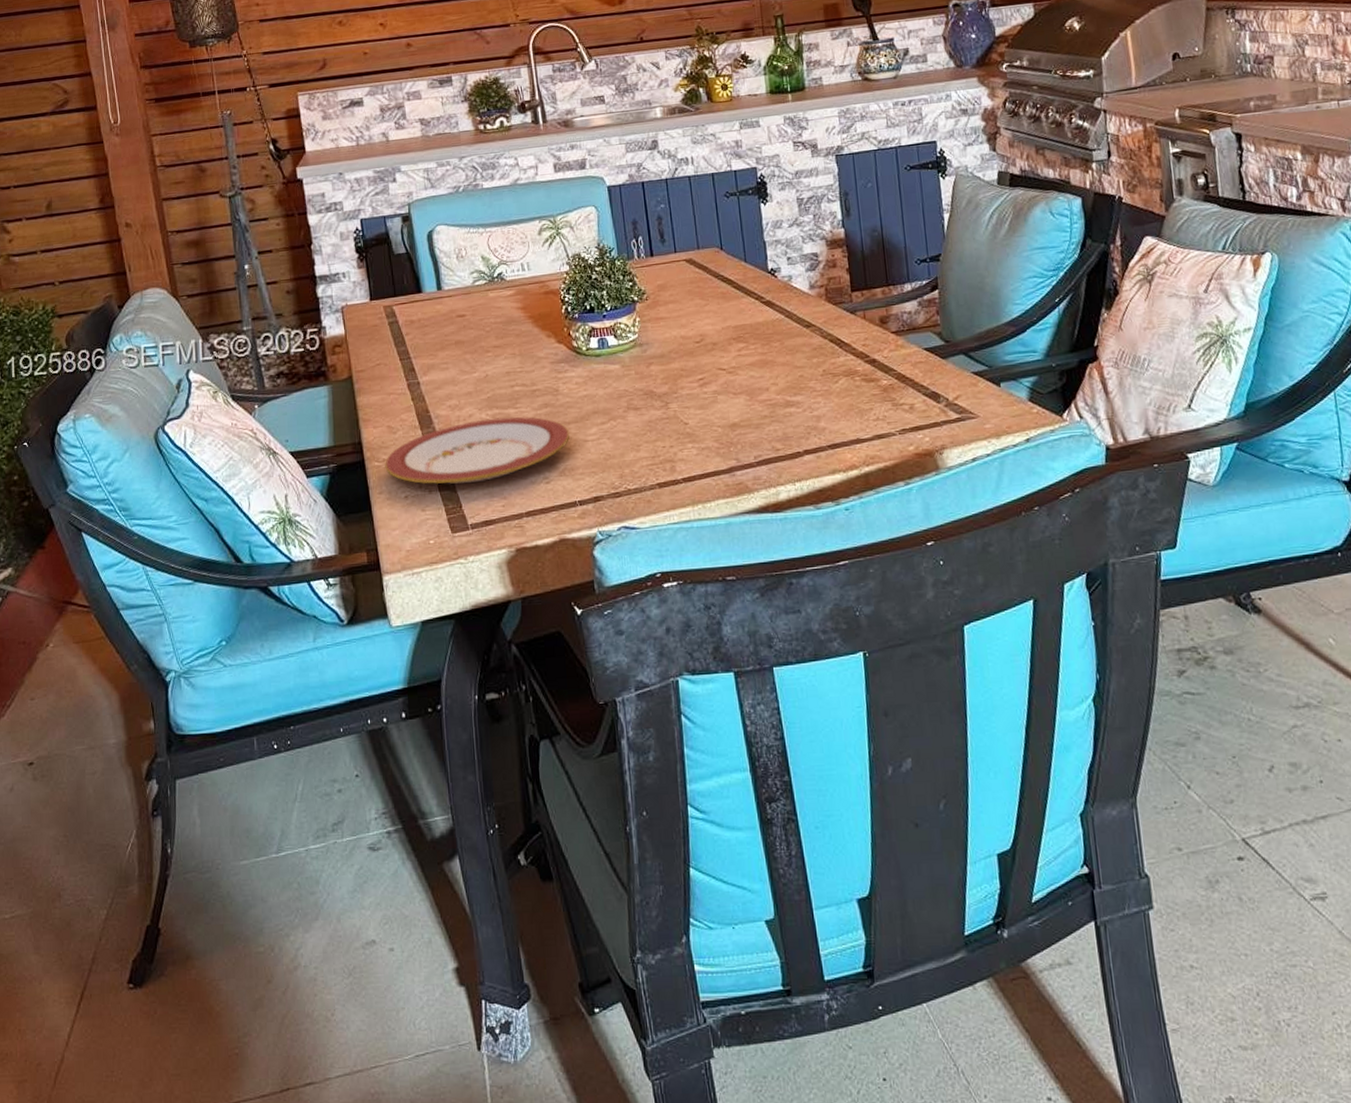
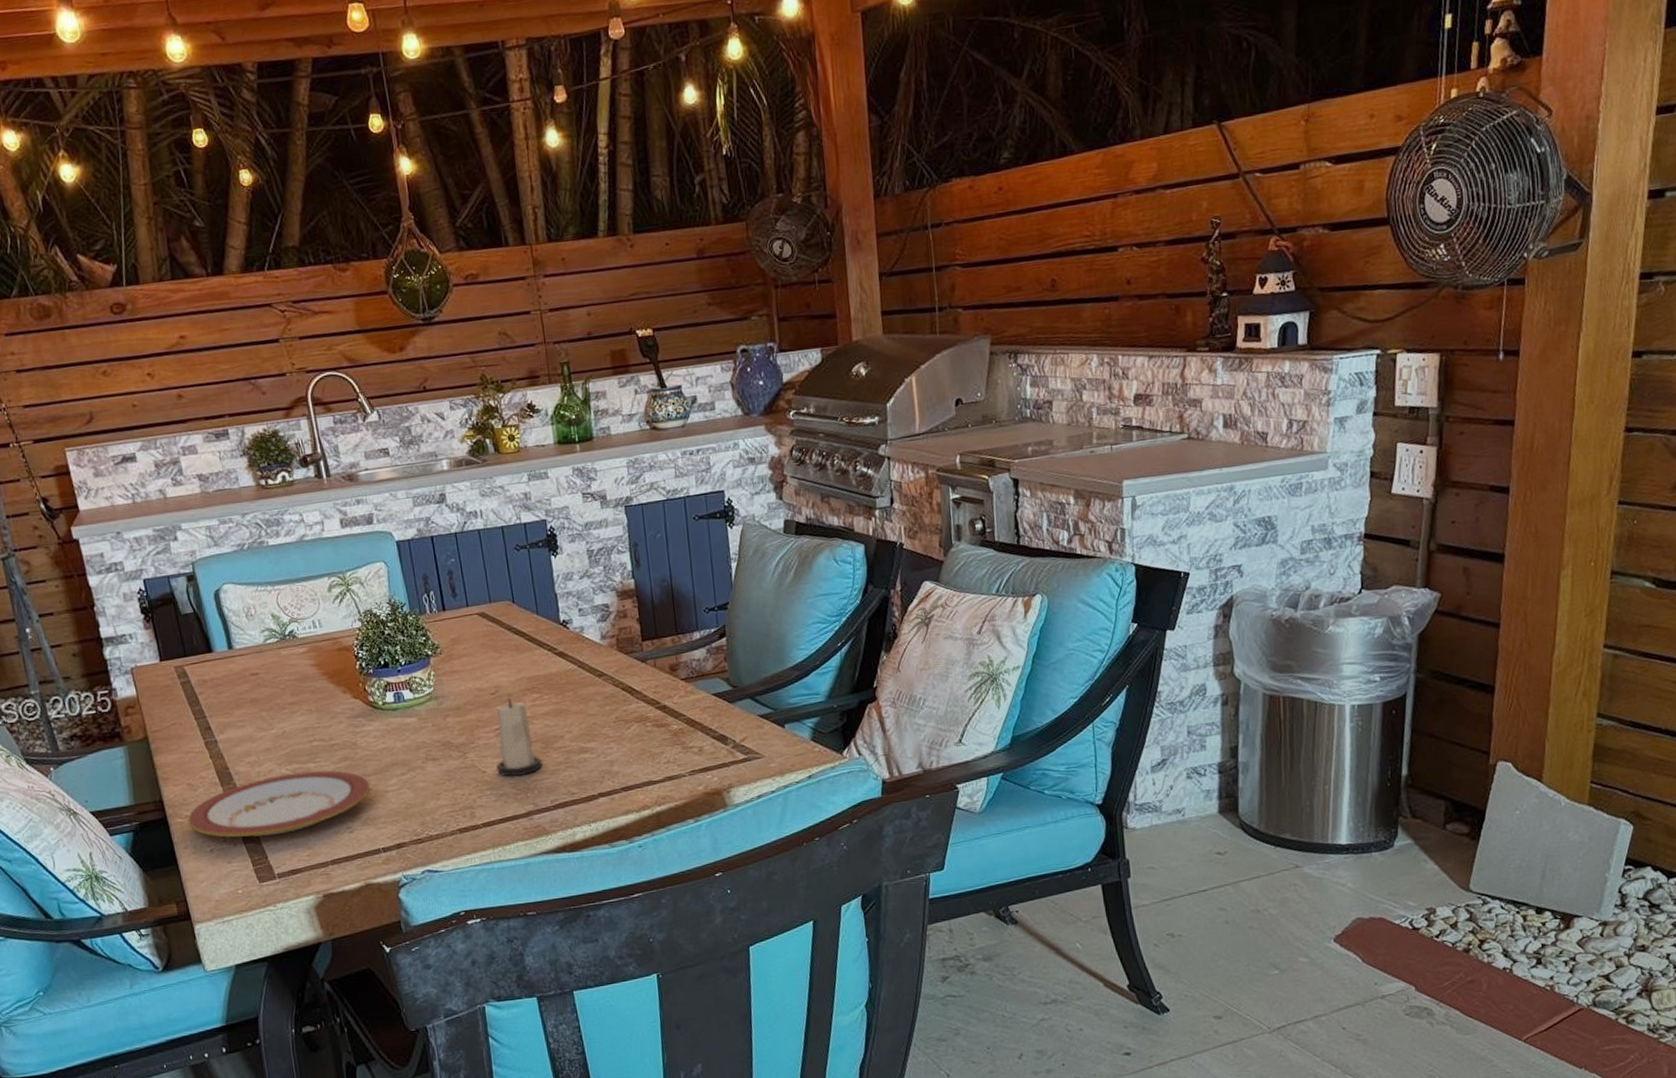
candle: none [699,347,747,430] -> present [495,698,543,777]

